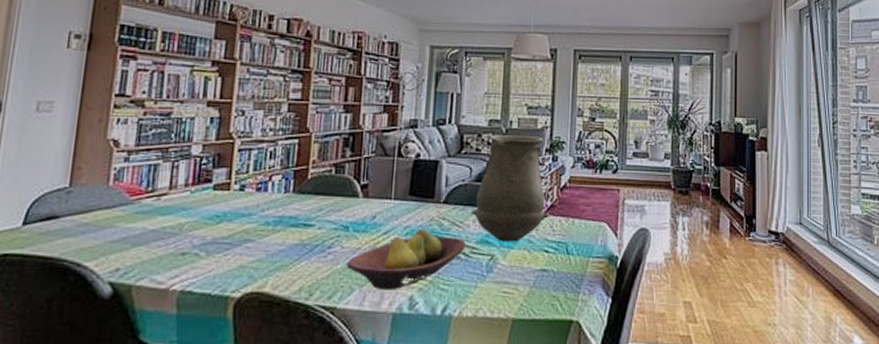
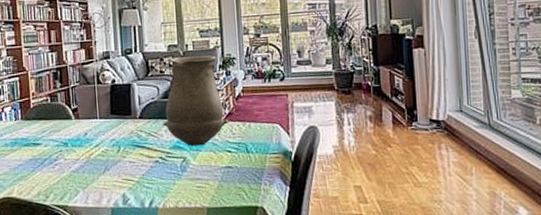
fruit bowl: present [346,228,466,291] -> none [70,140,162,191]

